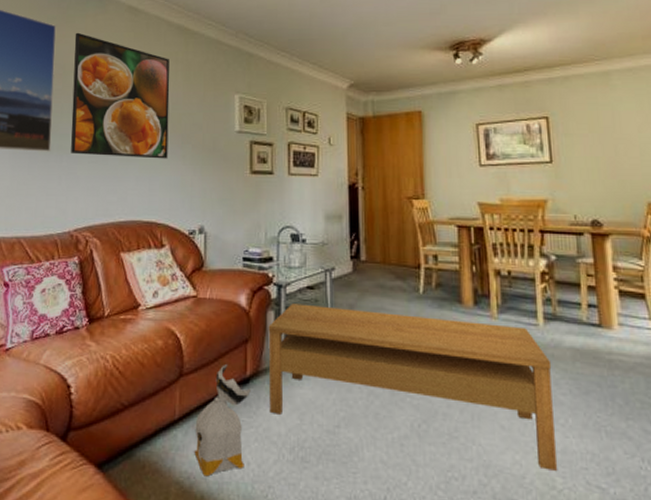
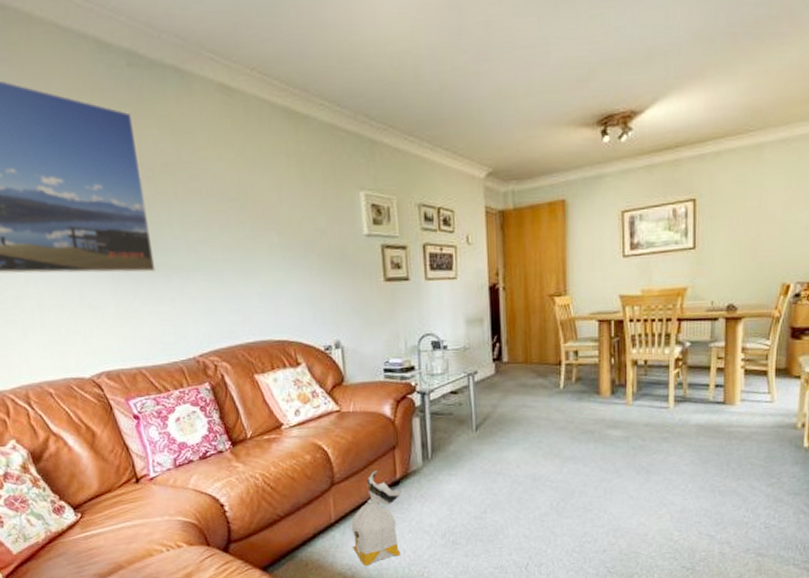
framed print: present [71,32,170,159] -> none [157,121,292,273]
coffee table: present [268,304,557,471] -> none [414,408,678,527]

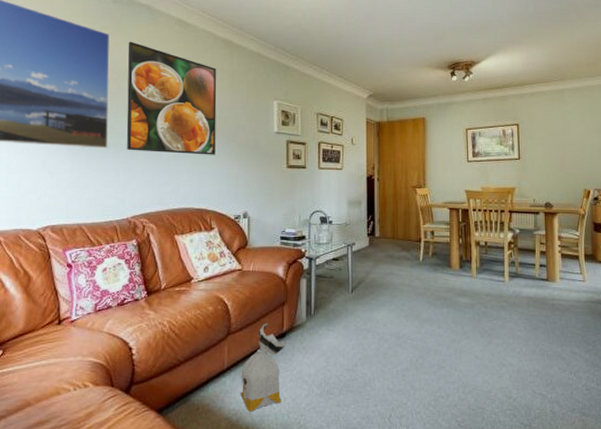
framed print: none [157,121,292,273] -> present [126,41,217,155]

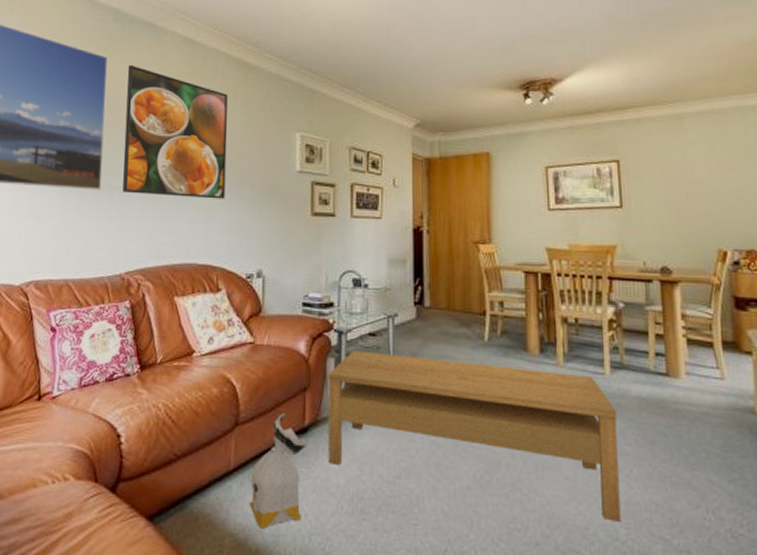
coffee table: none [301,272,513,385] -> present [328,351,620,522]

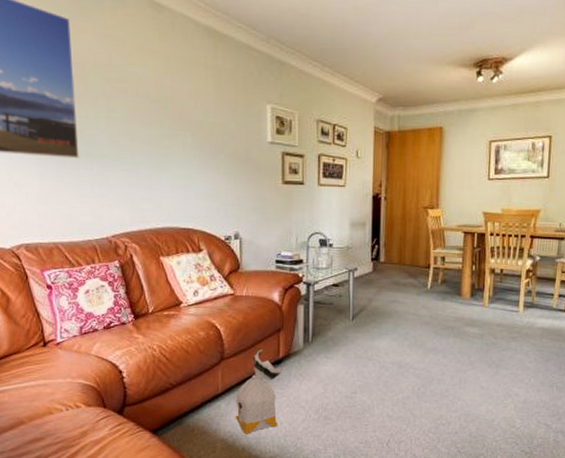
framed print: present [122,64,228,199] -> none [92,28,201,168]
coffee table: present [328,351,620,522] -> none [298,299,525,415]

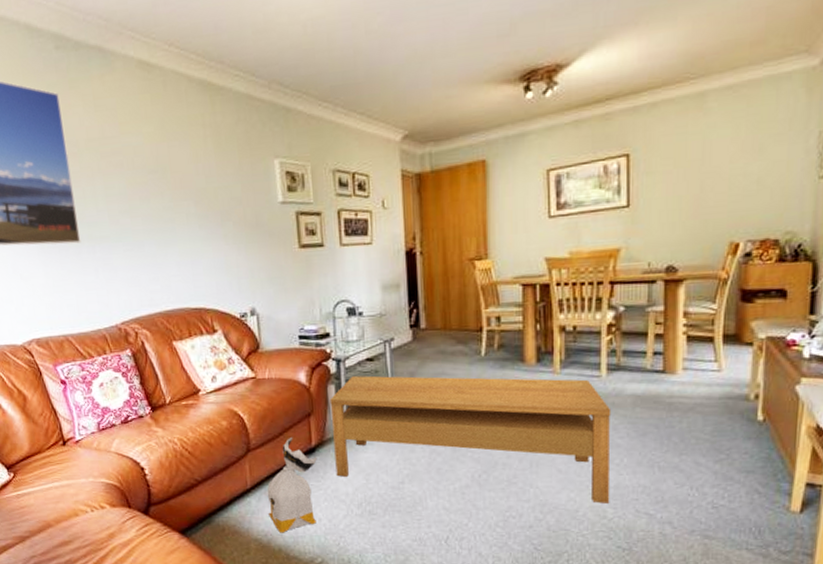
coffee table: none [298,299,525,415] -> present [330,376,611,503]

